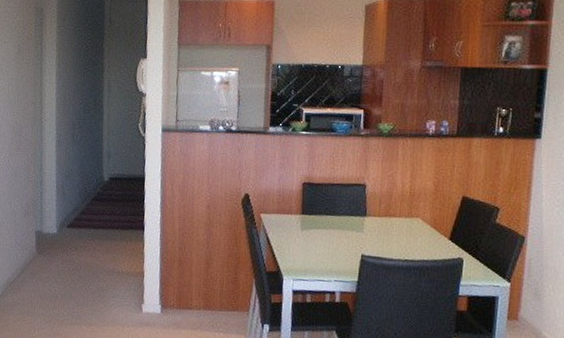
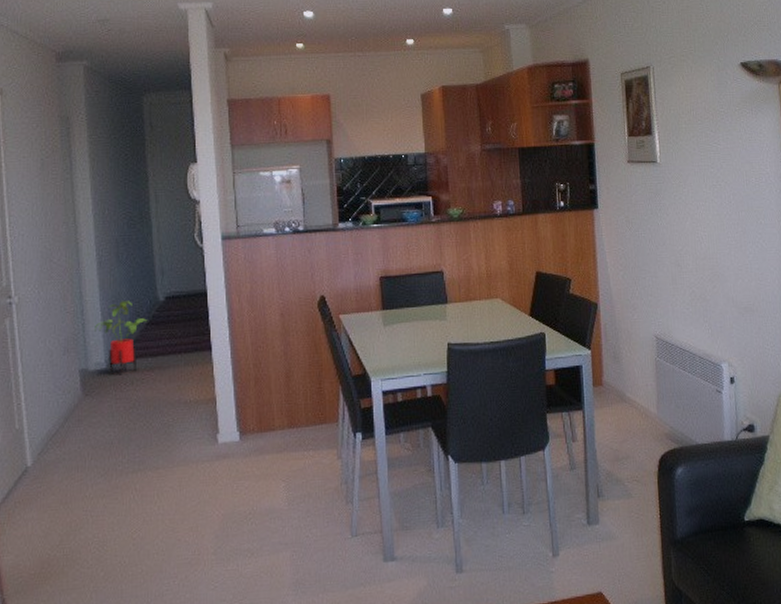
house plant: none [50,177,92,240] -> present [95,301,147,374]

